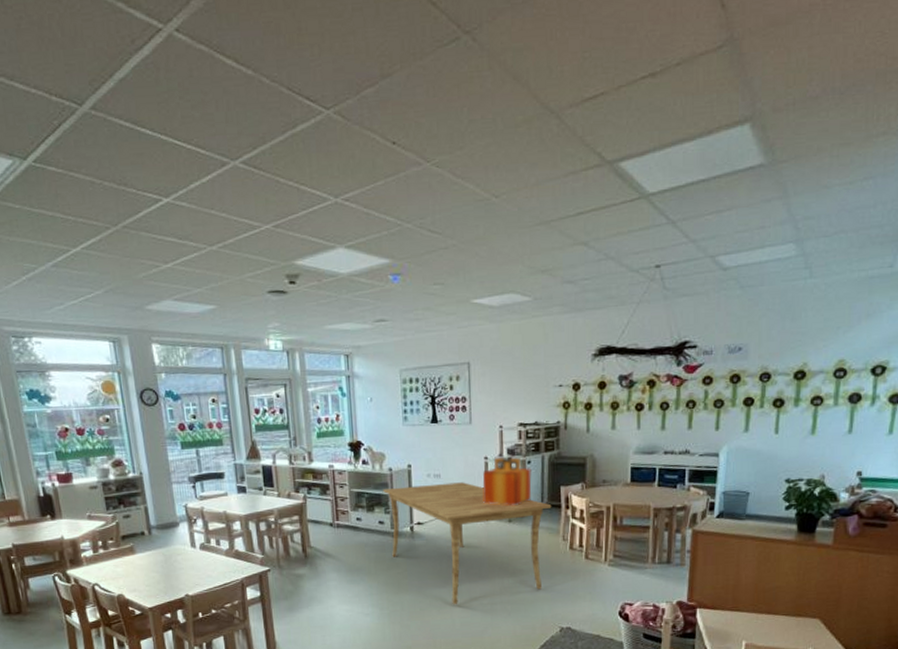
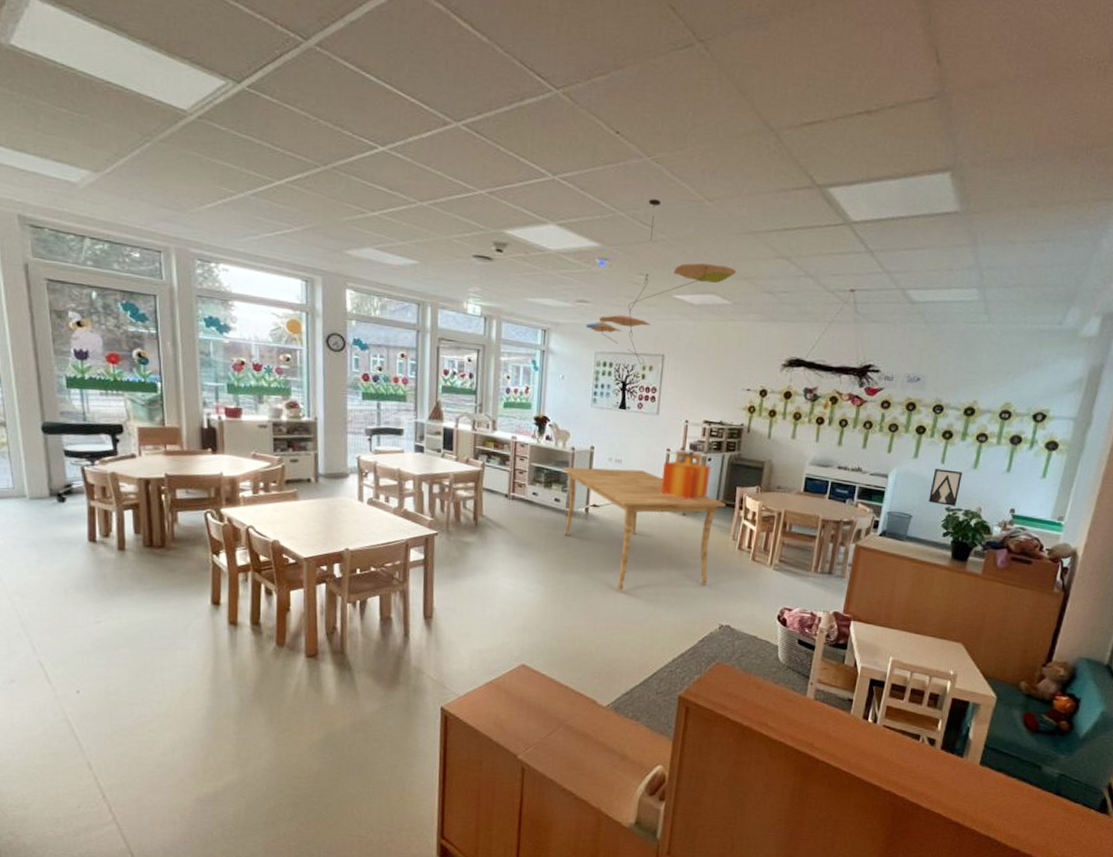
ceiling mobile: none [387,205,533,376] -> present [586,199,736,365]
wall art: none [766,439,799,478] -> present [928,469,962,506]

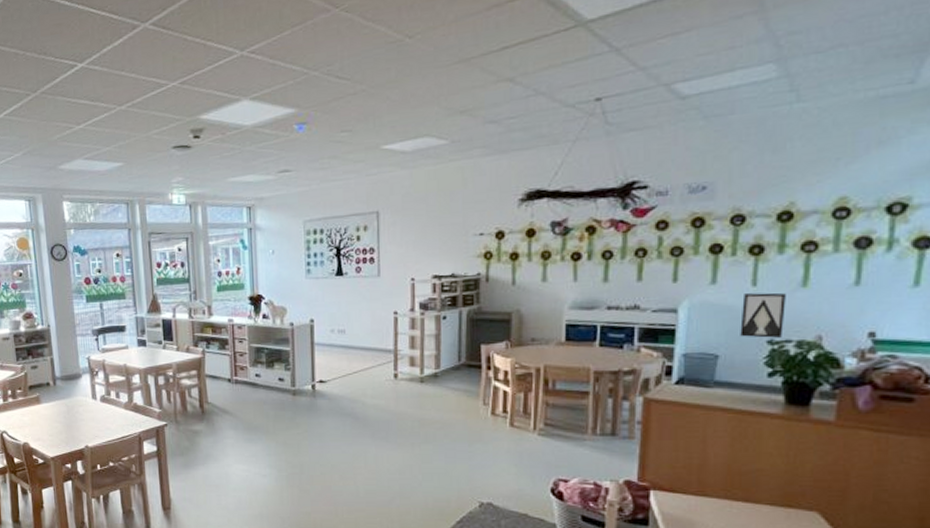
dining table: present [563,467,726,591] -> none [284,338,471,471]
ceiling mobile: present [586,199,736,365] -> none [291,50,450,226]
container: present [660,450,711,501] -> none [391,311,447,366]

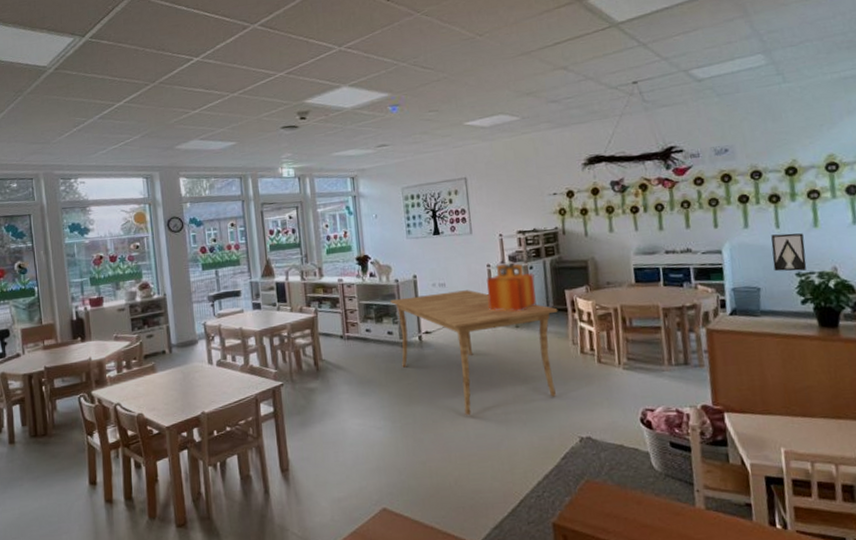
dining table: none [284,338,471,471] -> present [390,290,558,416]
container: none [391,311,447,366] -> present [486,263,537,312]

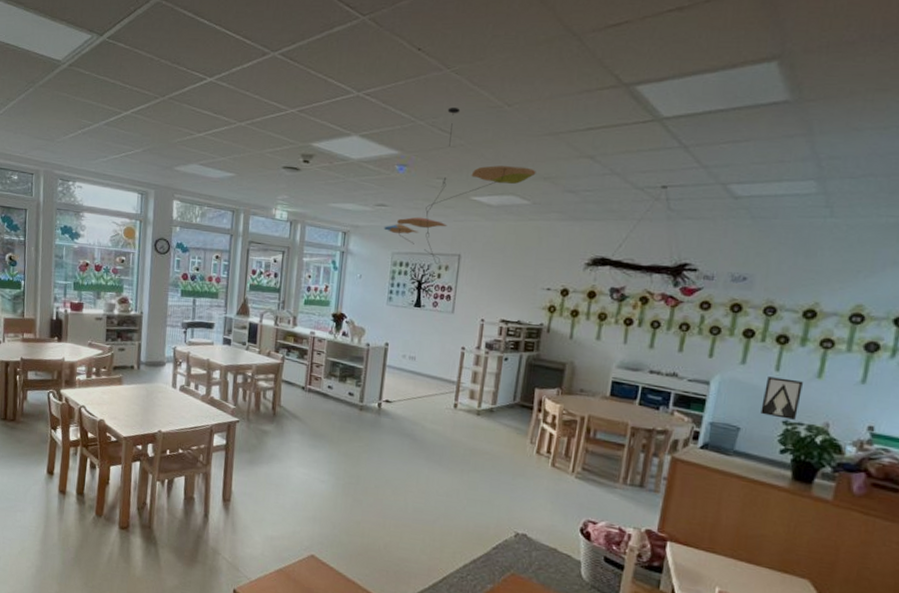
ceiling mobile: none [389,45,518,191] -> present [384,108,536,264]
dining table: present [390,290,558,416] -> none [356,362,524,489]
container: present [486,263,537,312] -> none [454,349,508,401]

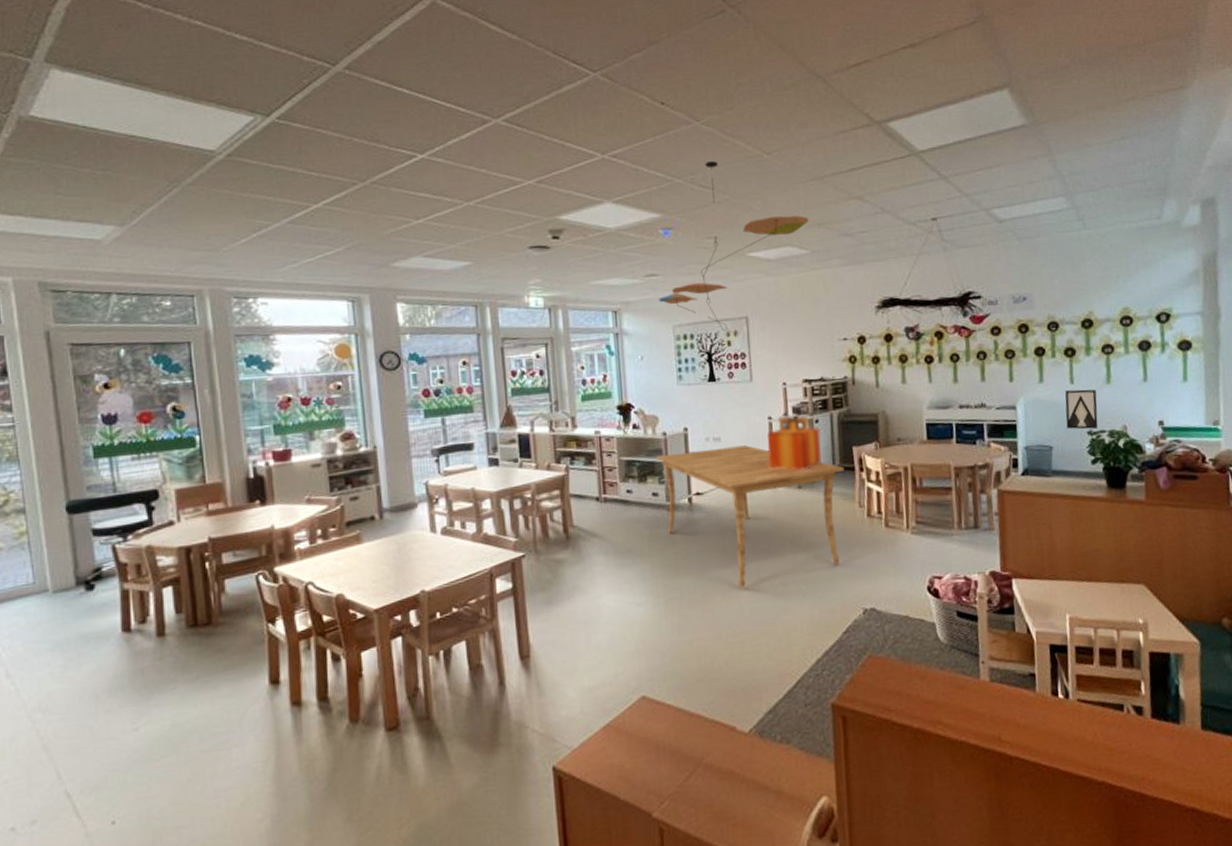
dining table: none [356,362,524,489] -> present [656,445,845,588]
container: none [454,349,508,401] -> present [767,415,821,471]

